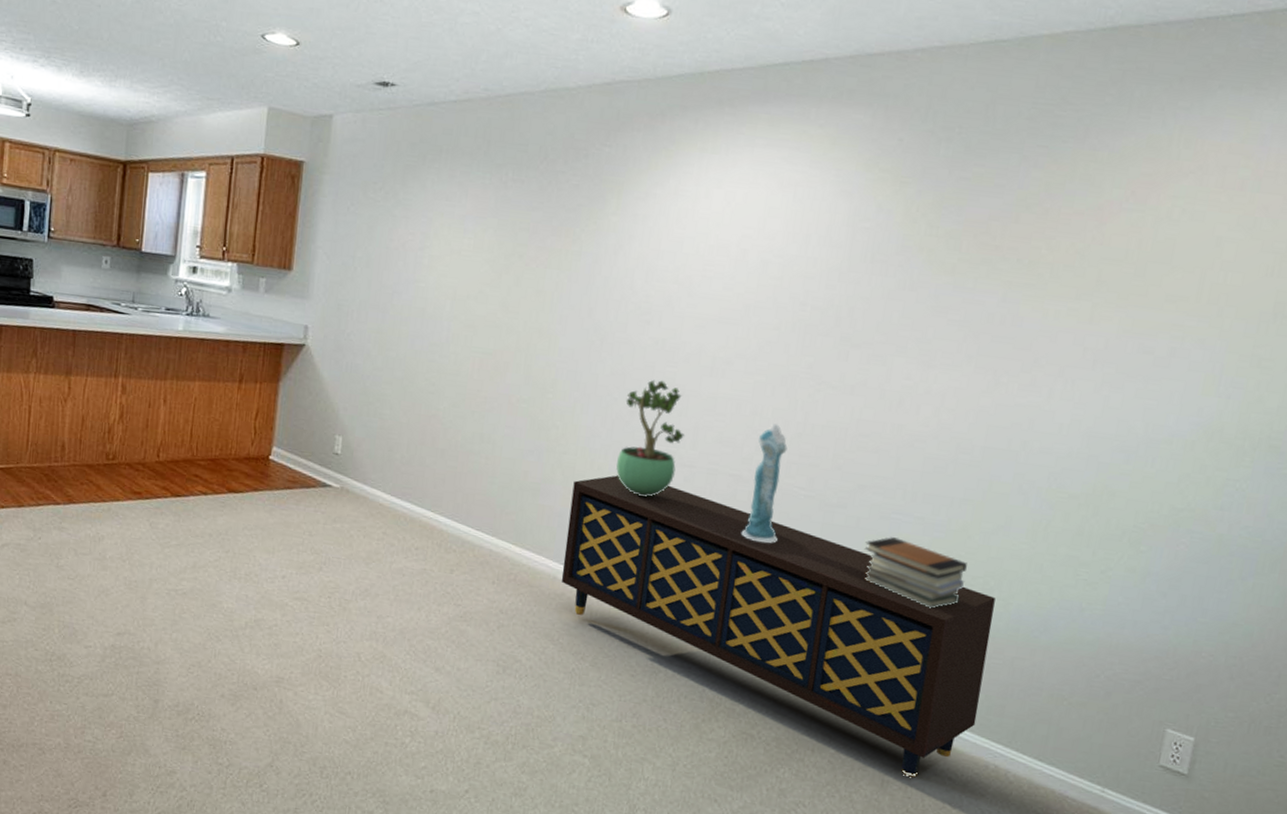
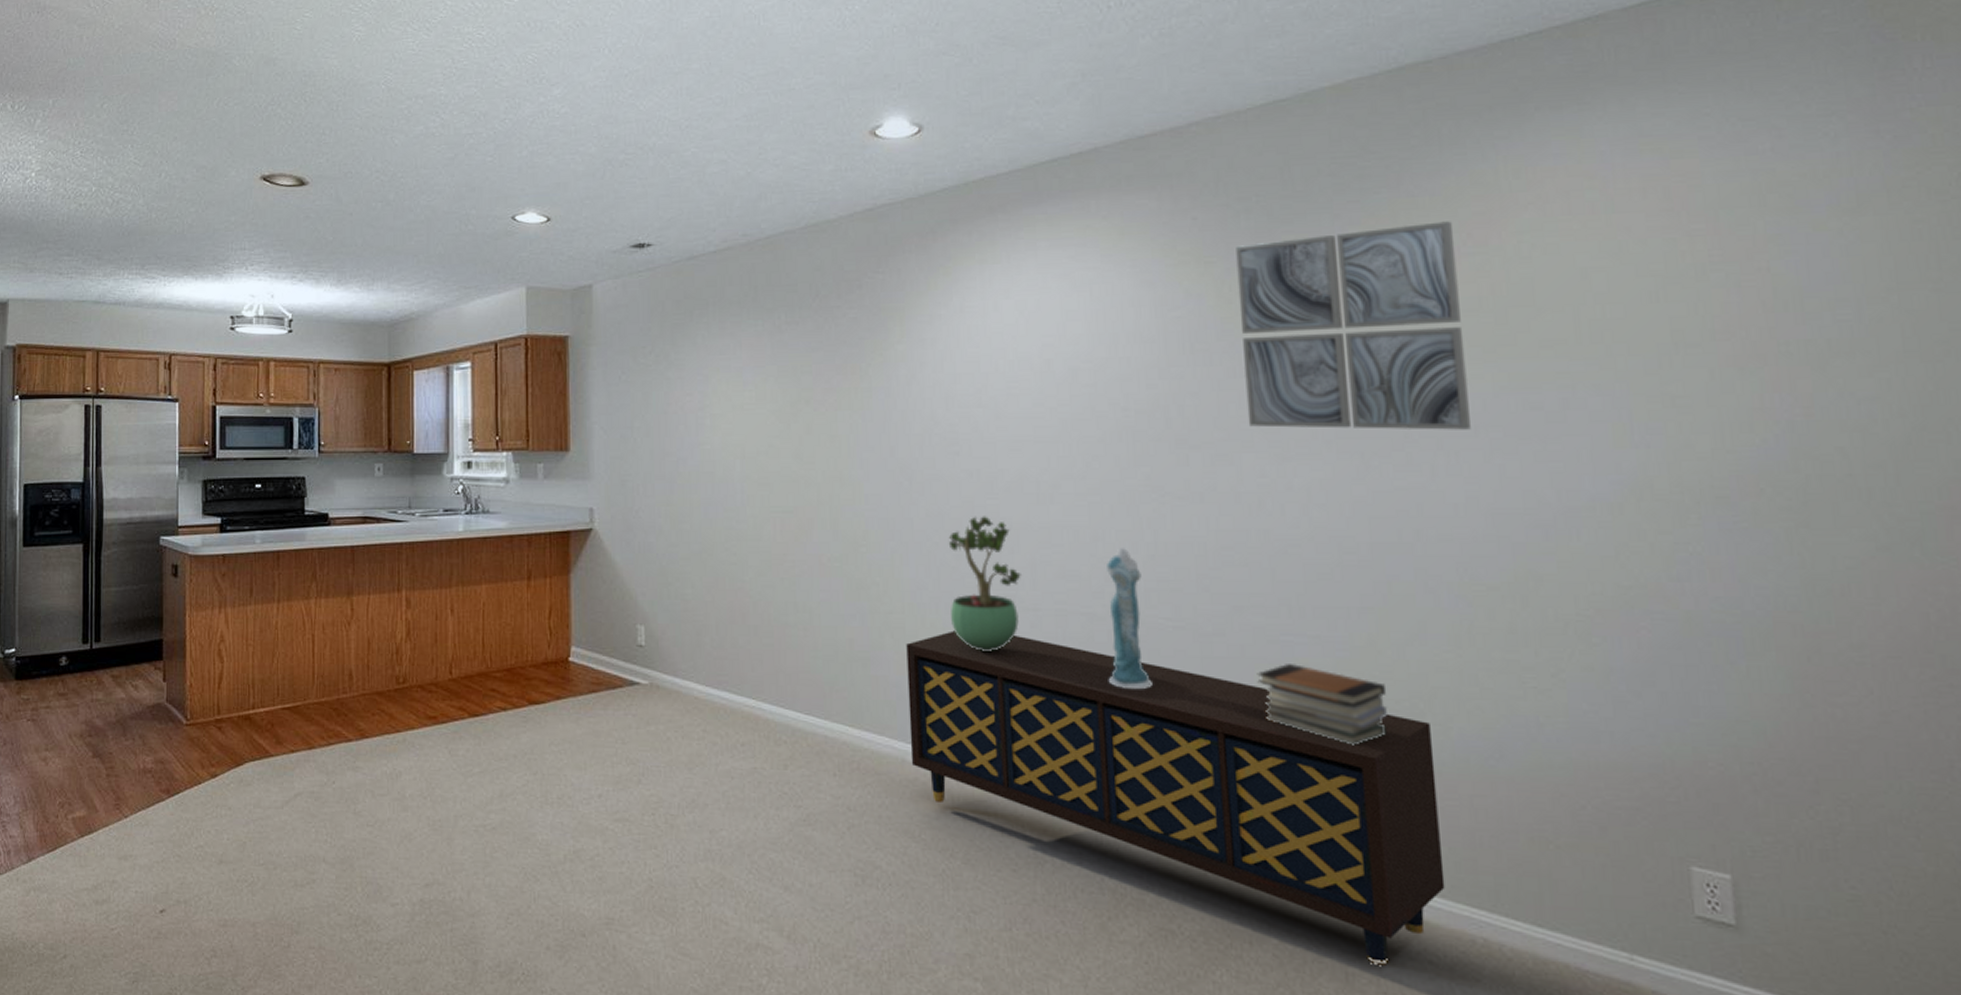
wall art: none [906,171,1121,363] -> present [1236,221,1472,430]

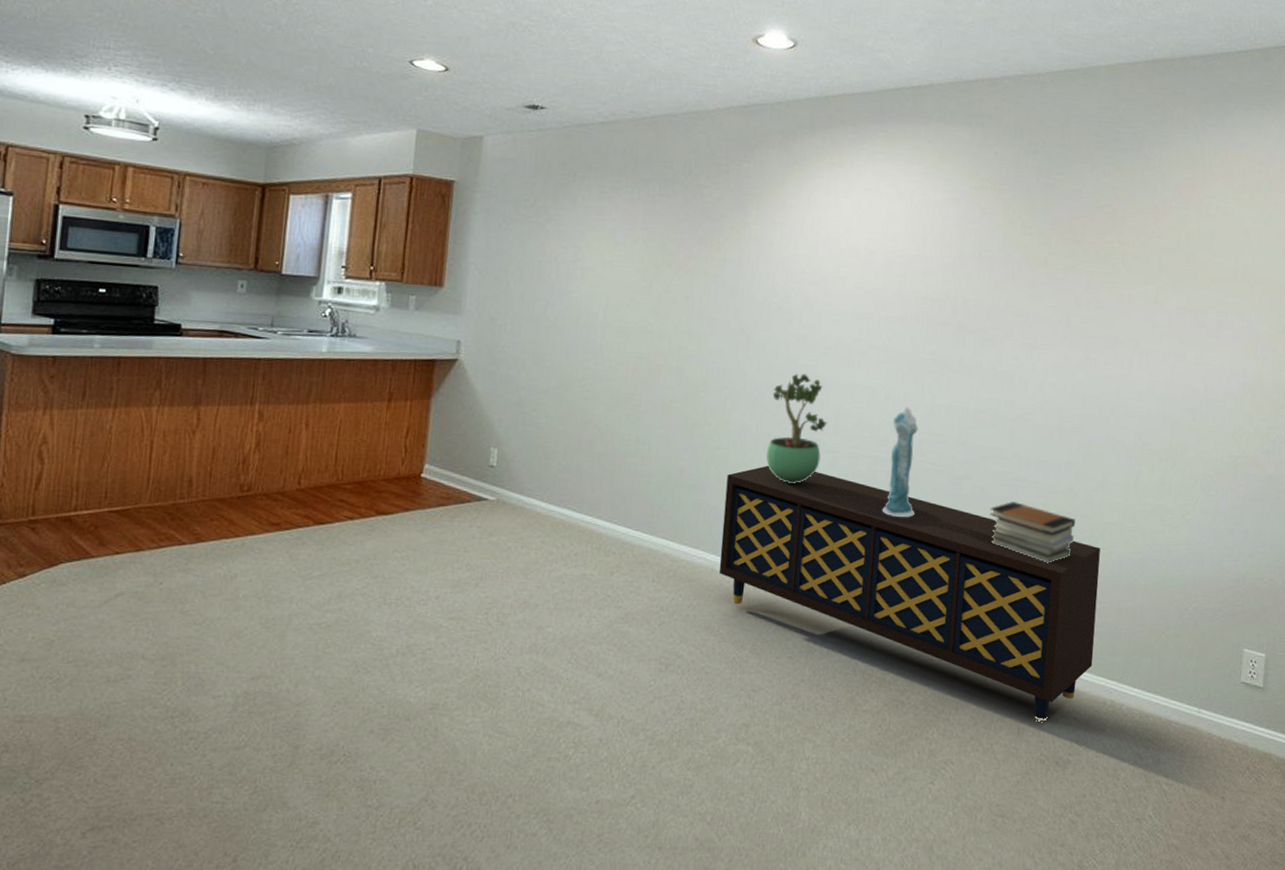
wall art: present [1236,221,1472,430] -> none [1011,179,1170,337]

